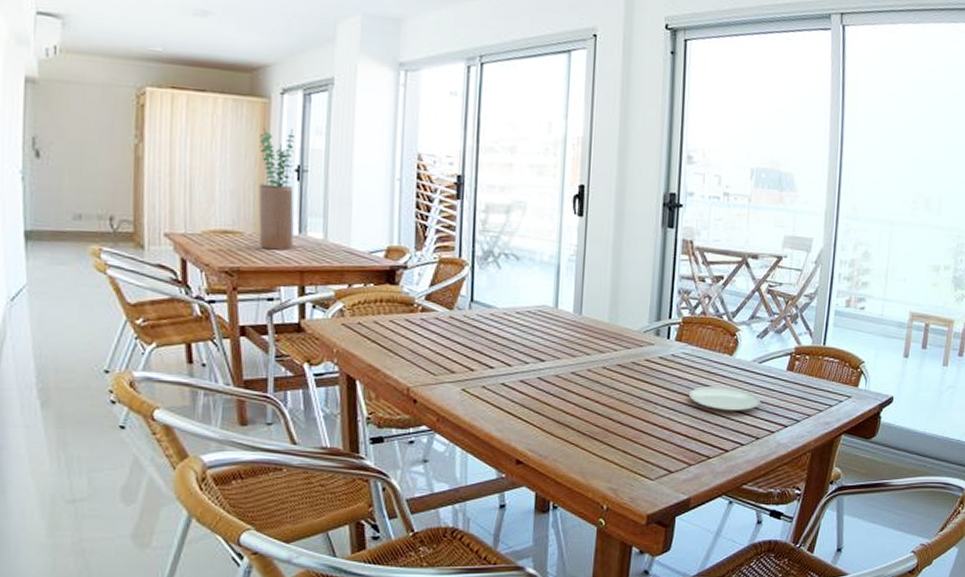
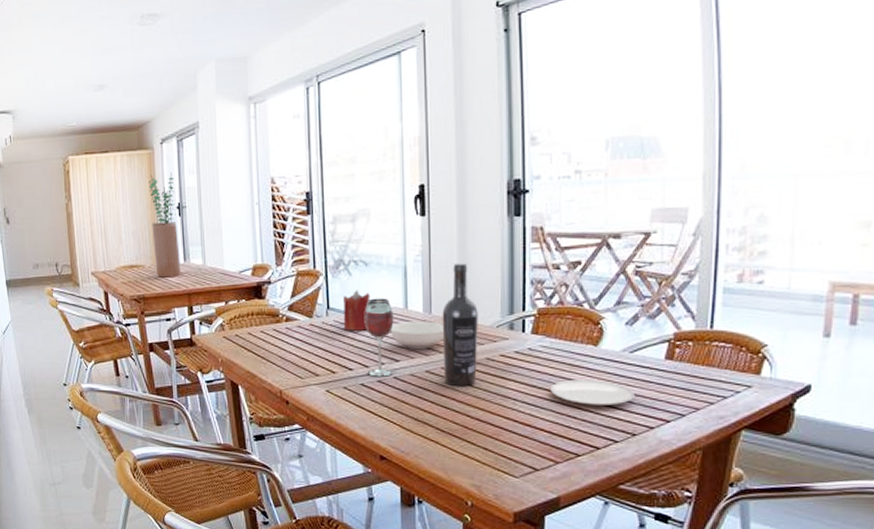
candle: none [487,284,520,328] -> present [343,290,371,331]
wineglass: none [510,294,543,377] -> present [364,298,394,377]
bowl: none [537,321,593,351] -> present [390,321,444,350]
wine bottle: none [589,266,628,390] -> present [442,262,478,387]

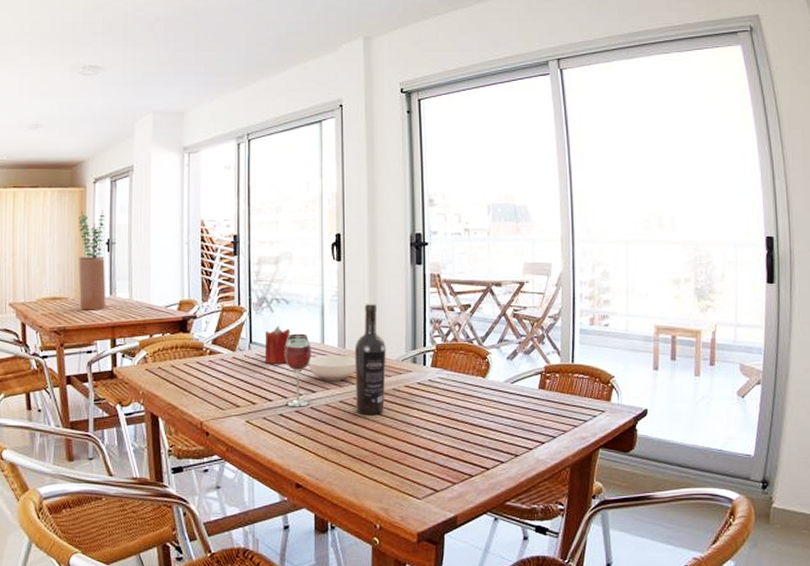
plate: present [551,380,634,406] -> none [448,408,516,430]

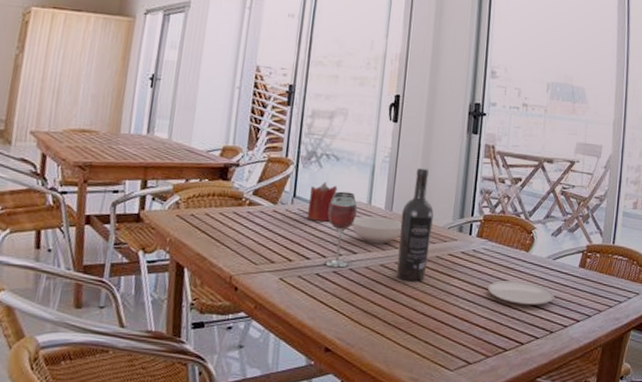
vase: present [78,210,106,310] -> none [111,41,152,148]
plate: none [448,408,516,430] -> present [488,280,554,305]

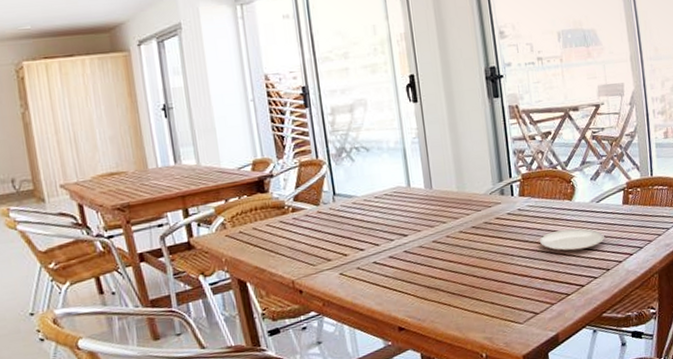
candle: present [306,182,338,222] -> none [348,174,375,214]
wineglass: present [325,191,358,268] -> none [370,179,402,254]
bowl: present [351,216,402,244] -> none [396,195,446,223]
wine bottle: present [396,167,434,282] -> none [441,140,478,251]

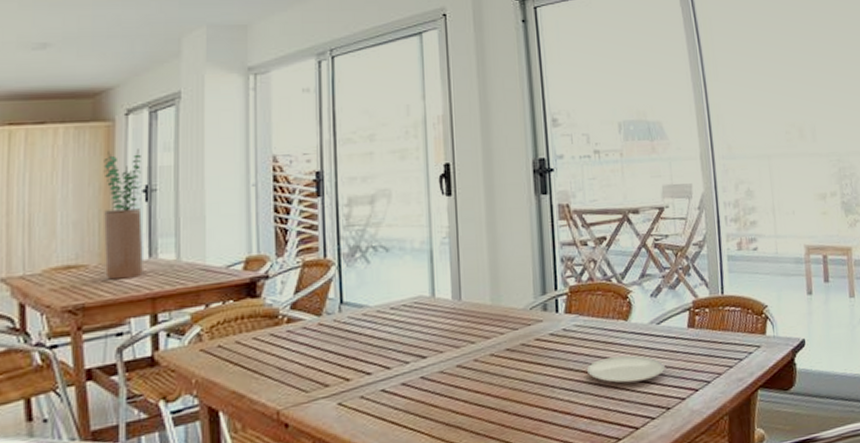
vase: none [126,74,172,183] -> present [103,149,143,280]

